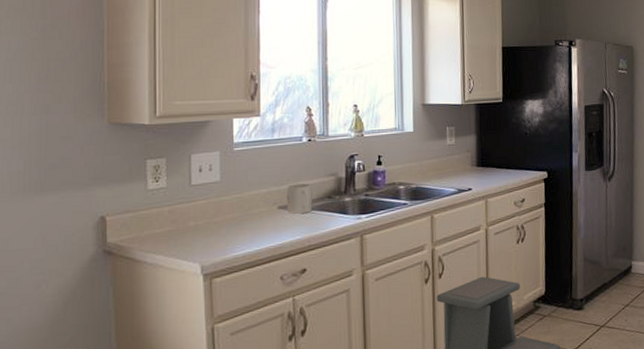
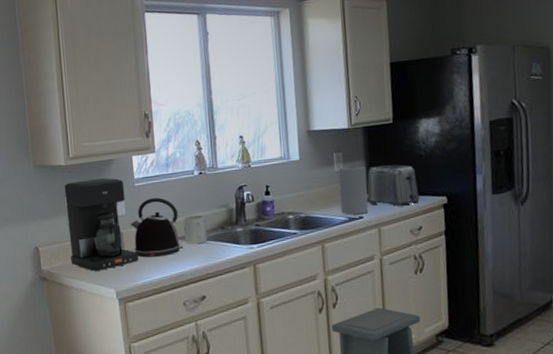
coffee maker: none [146,141,231,244] -> present [64,178,139,271]
kettle: none [224,164,284,229] -> present [130,197,183,258]
paper towel holder: none [450,139,477,187] -> present [338,165,369,215]
toaster: none [475,140,524,180] -> present [366,164,420,207]

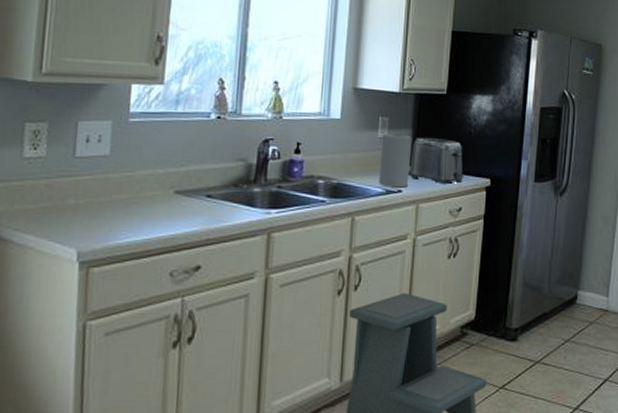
coffee maker: present [64,178,139,271] -> none [17,104,118,223]
kettle: present [130,197,183,258] -> none [113,139,181,214]
mug: present [183,215,208,244] -> none [184,166,217,202]

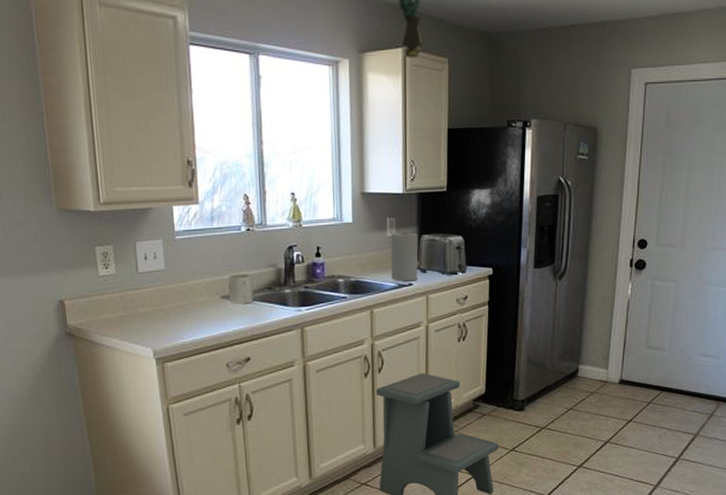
mug: none [184,166,217,202] -> present [228,274,254,304]

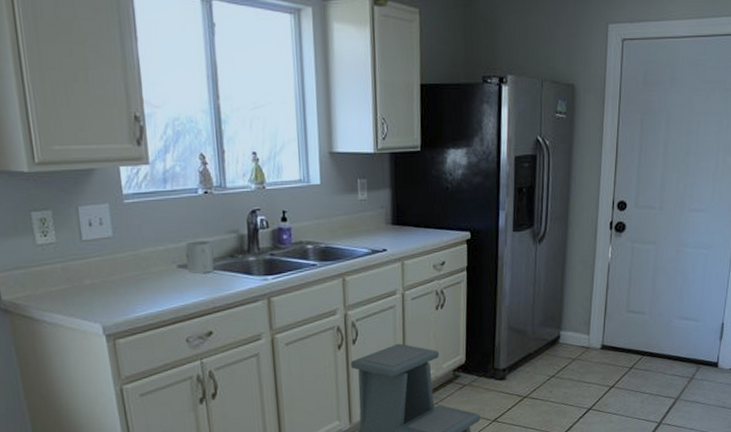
paper towel holder: present [390,231,419,282] -> none [362,193,393,247]
toaster: present [417,233,467,276] -> none [390,195,444,241]

